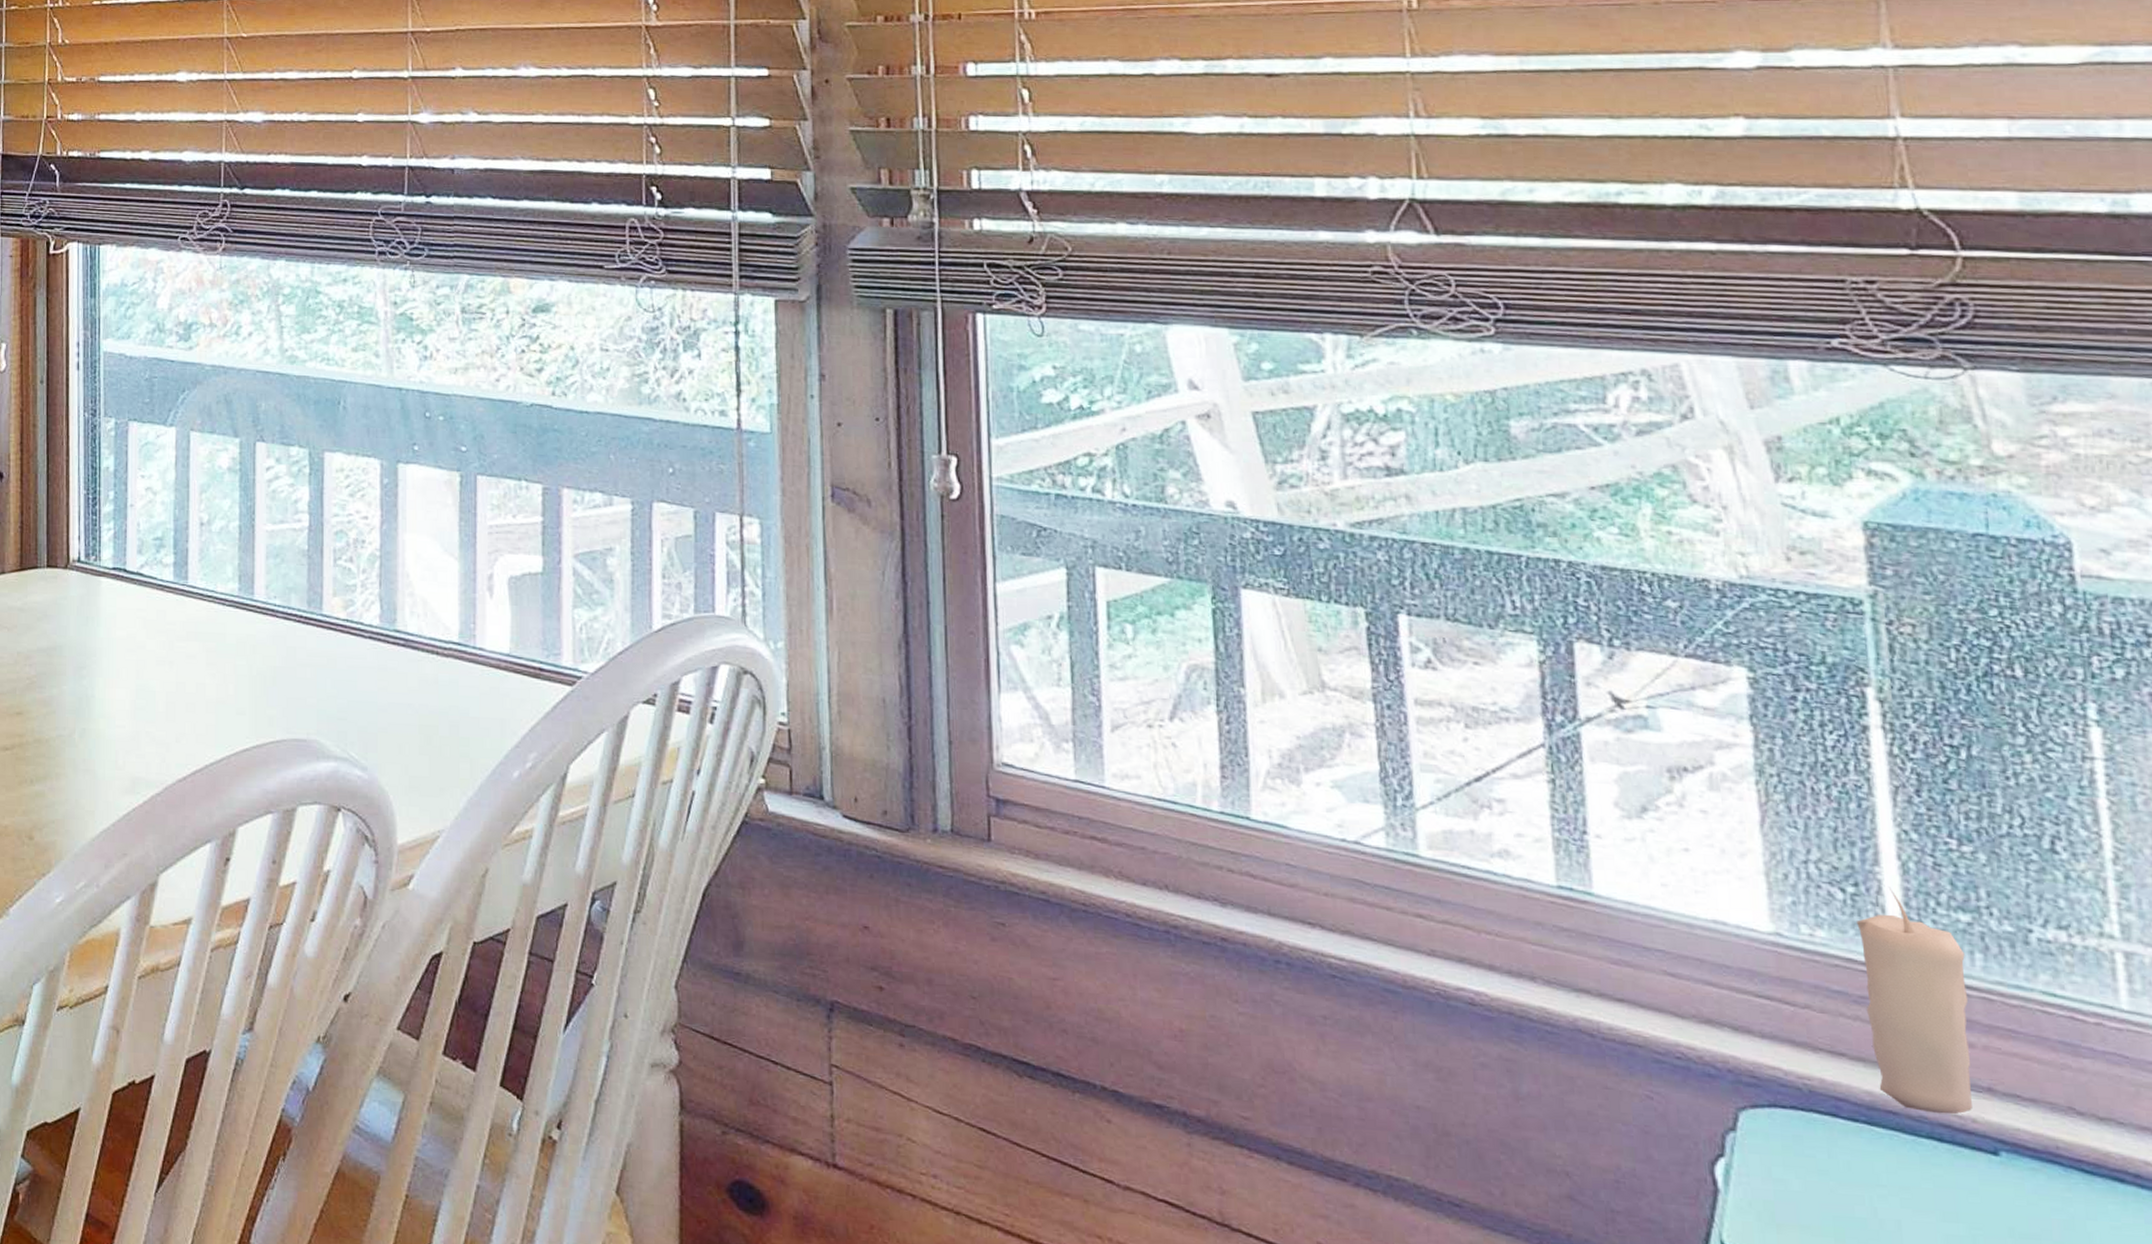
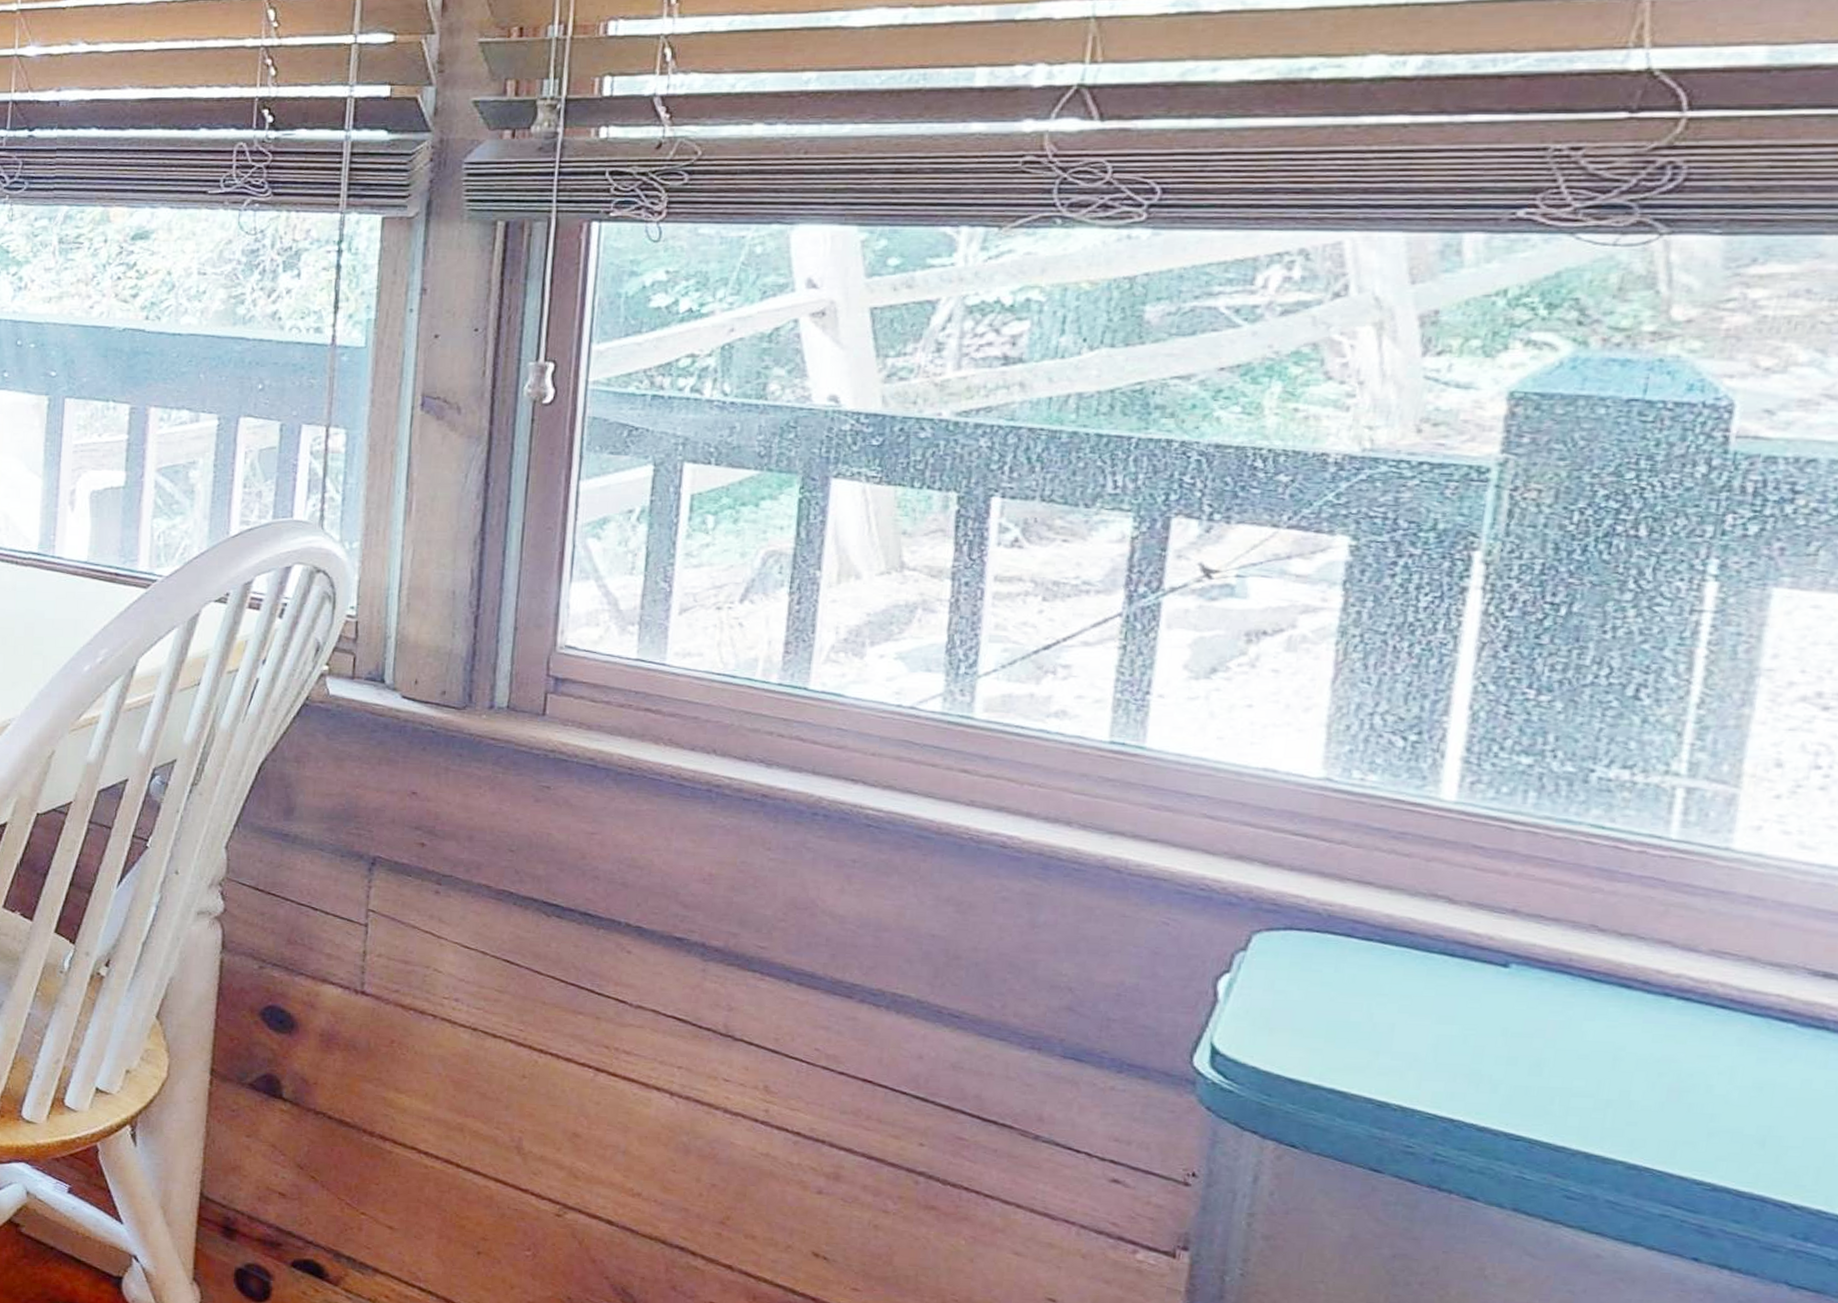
candle: present [1856,887,1972,1115] -> none [1400,734,1518,933]

